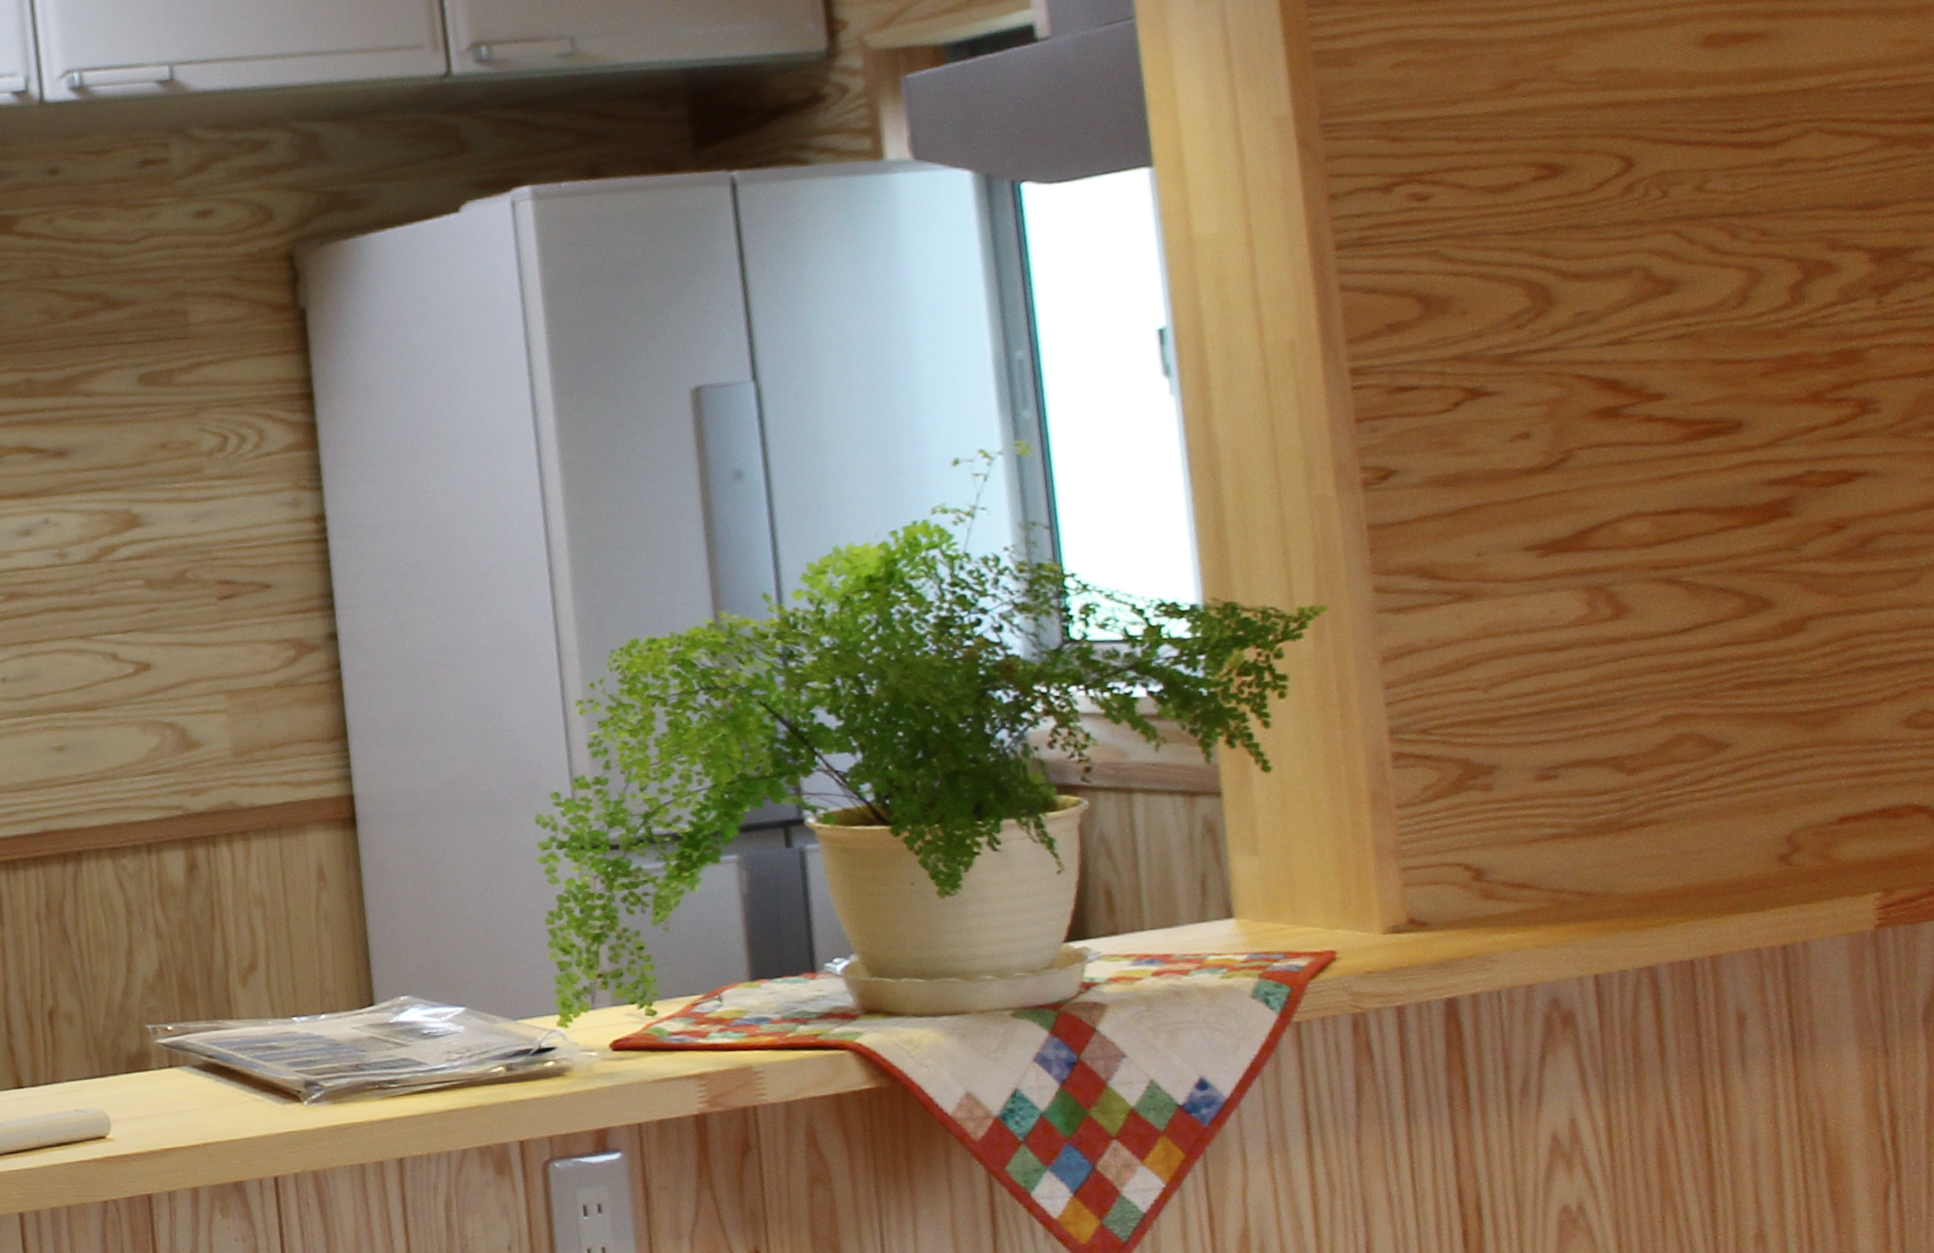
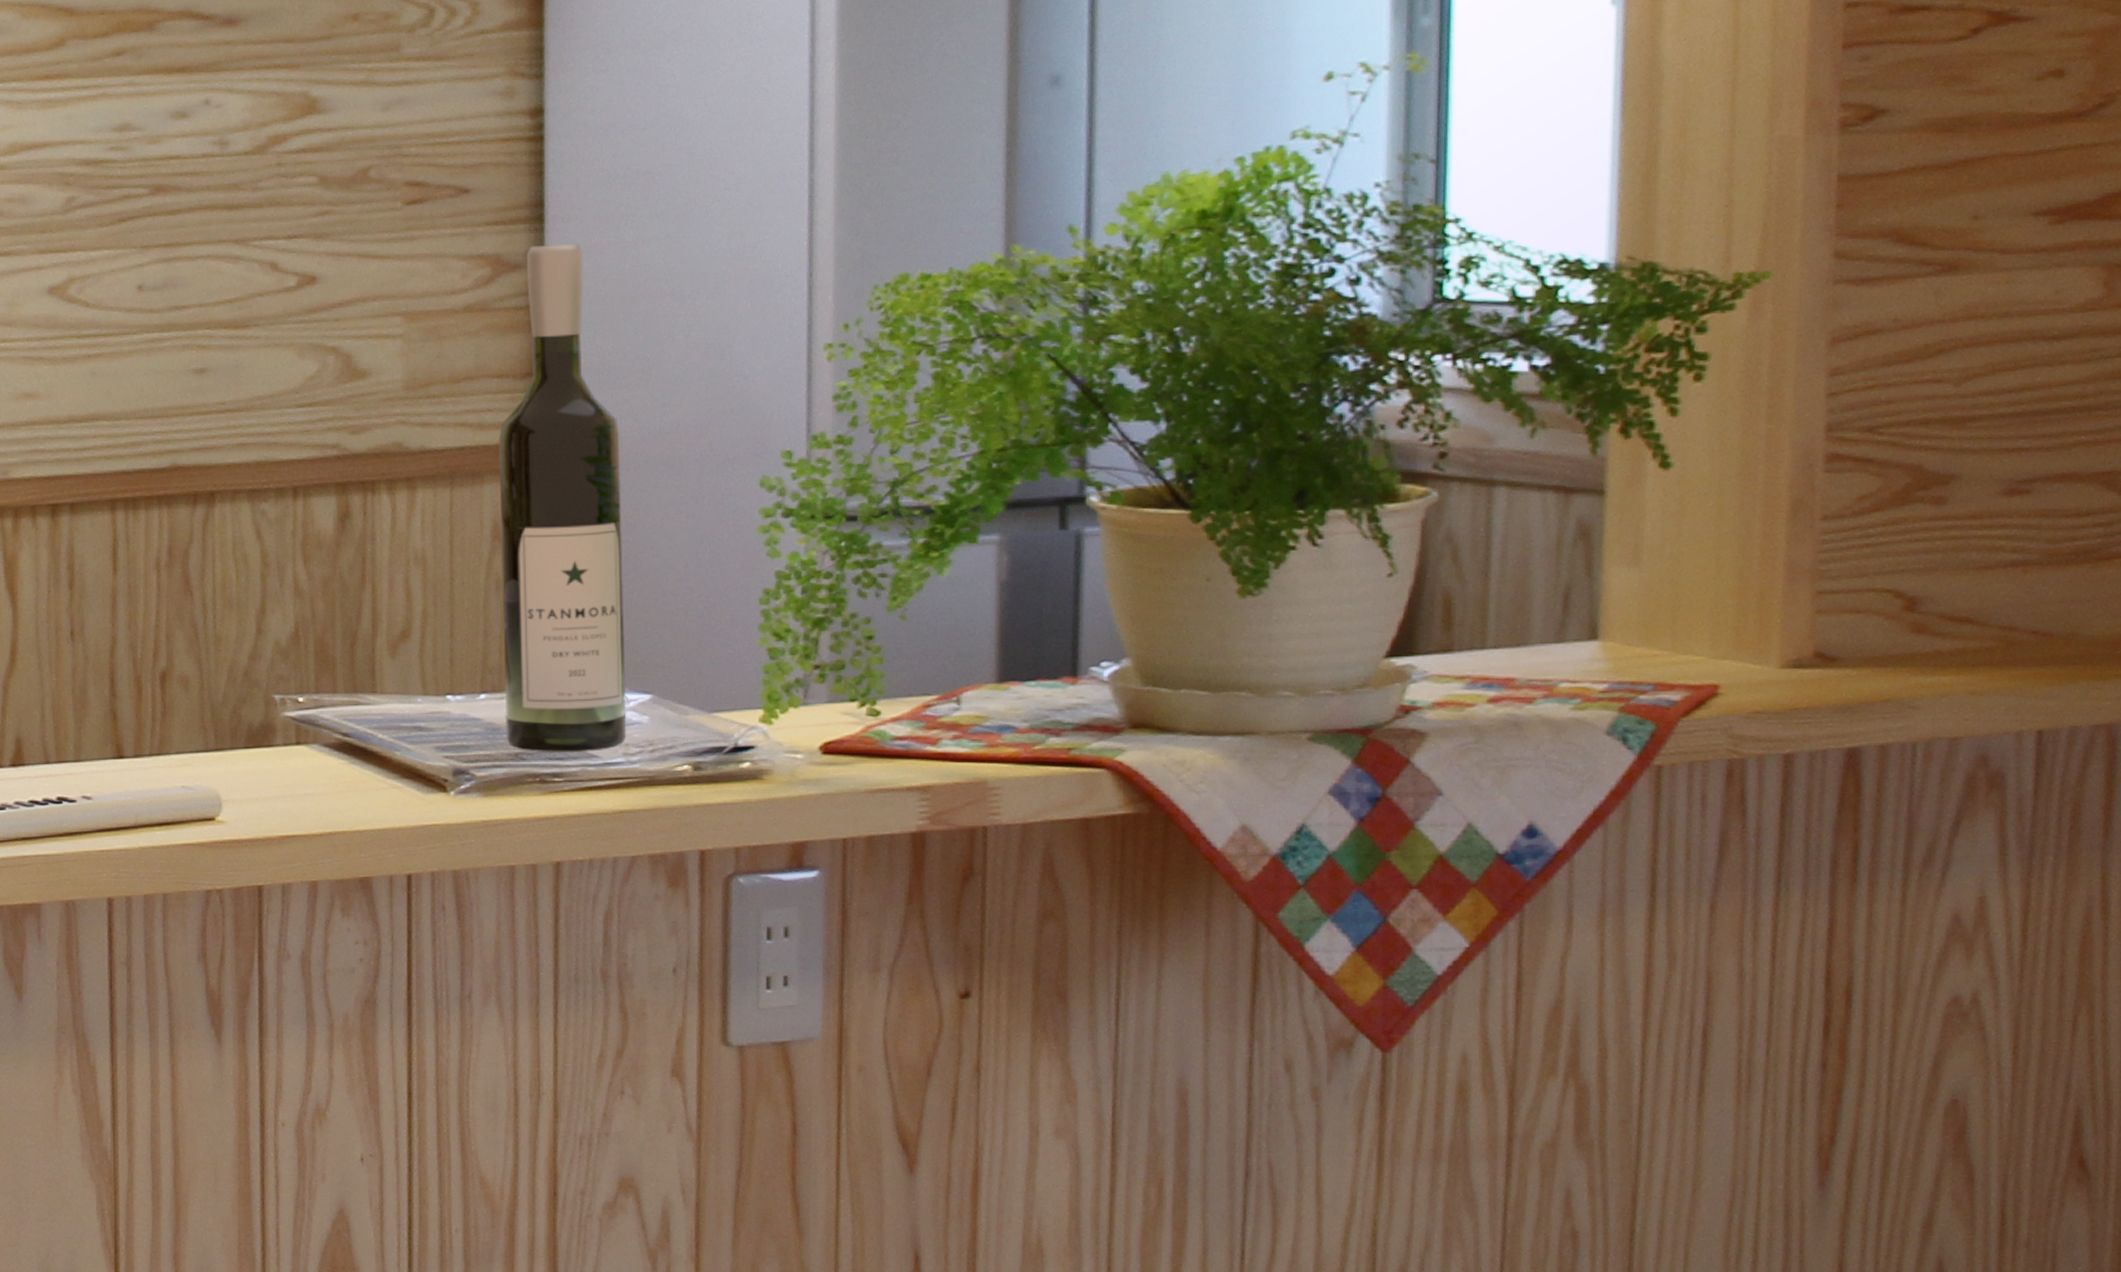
bottle: none [314,625,448,1063] -> present [498,243,627,753]

